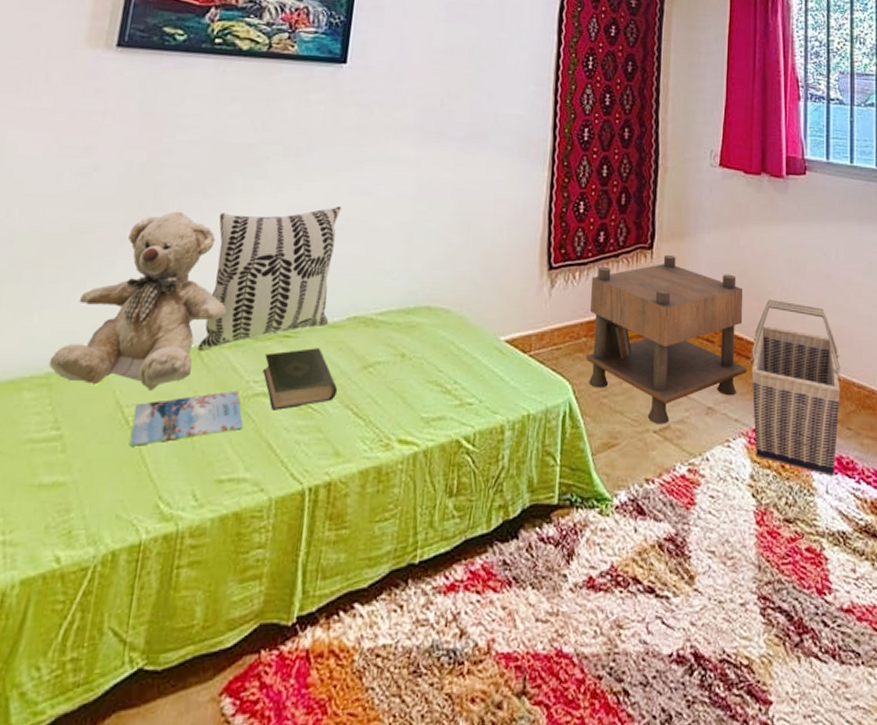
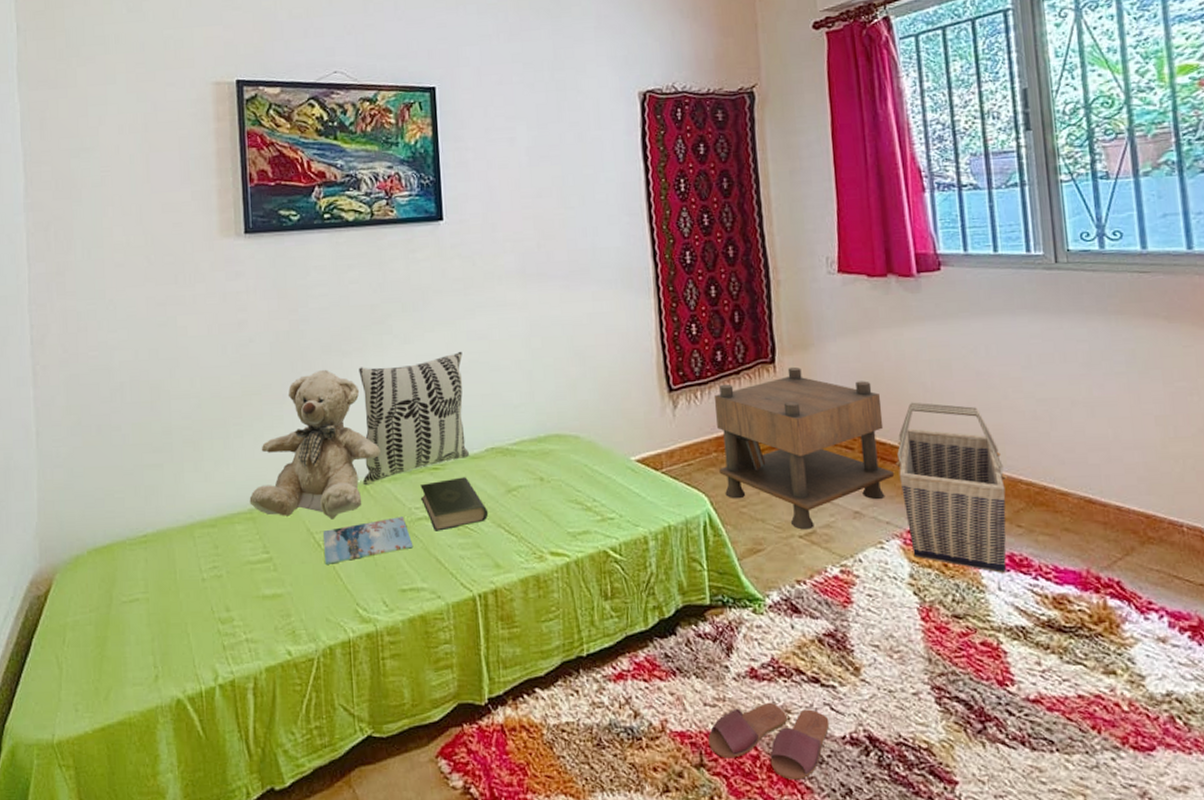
slippers: none [534,616,659,707] -> present [708,702,830,780]

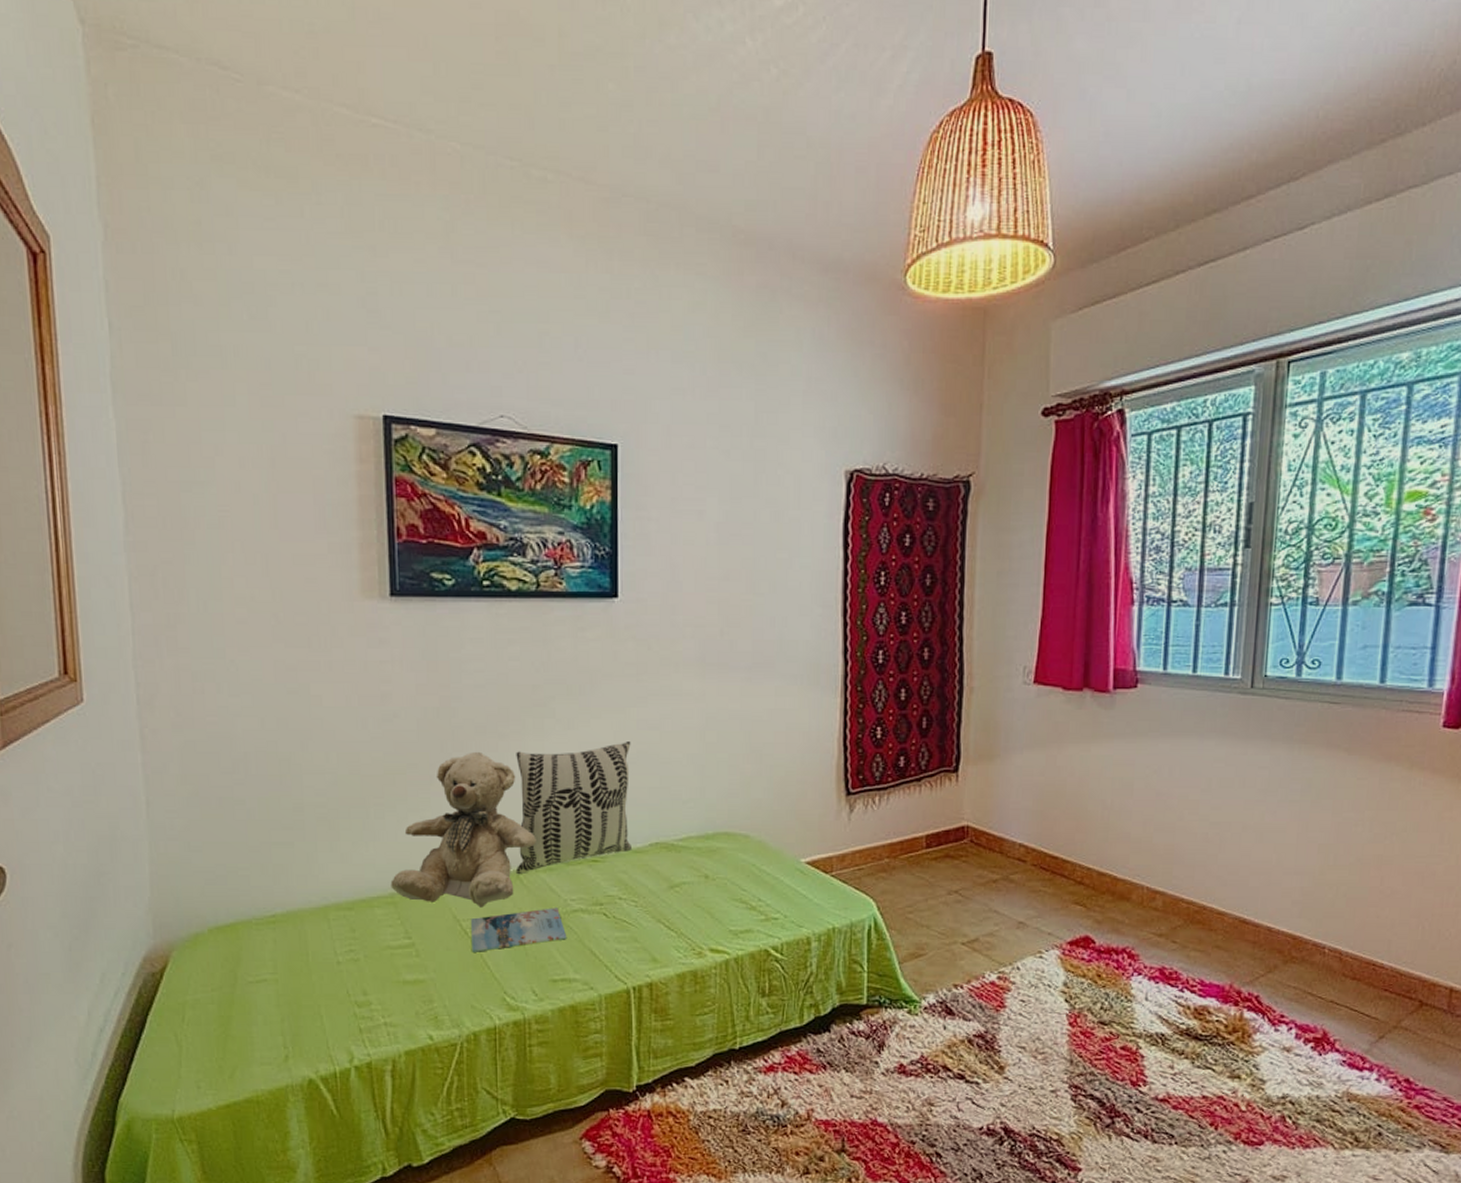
book: present [420,477,489,531] -> none [578,871,649,924]
slippers: present [708,702,830,780] -> none [851,1095,969,1165]
nightstand: present [714,366,895,530] -> none [890,777,1063,937]
basket: present [895,402,1007,573] -> none [1065,818,1170,985]

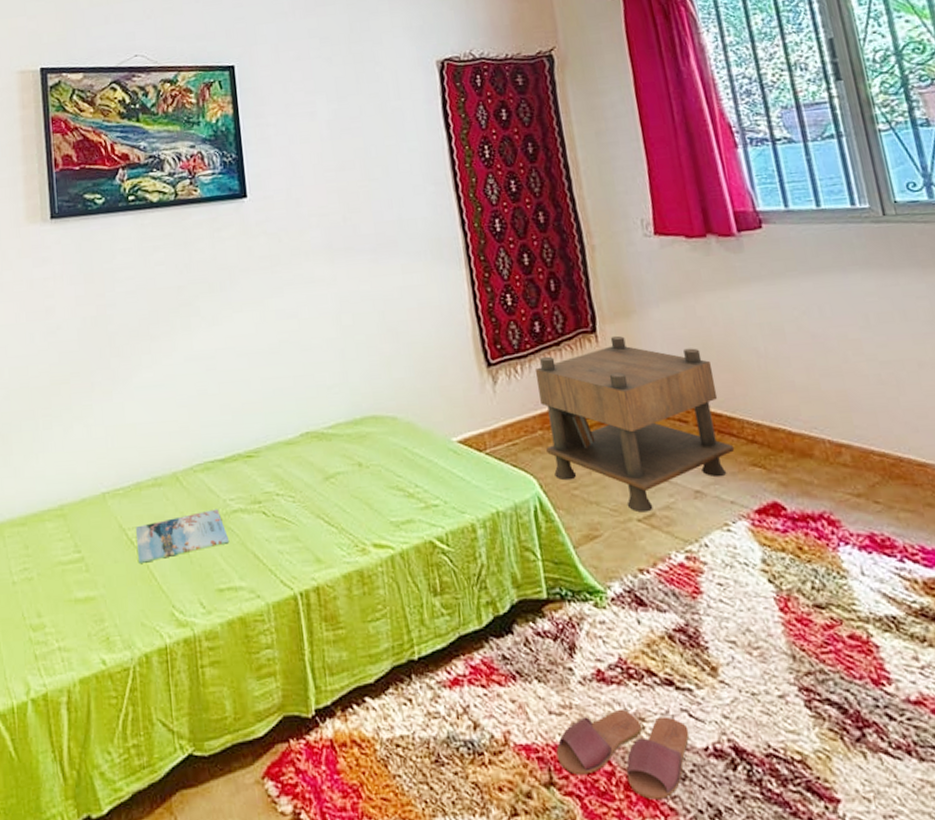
teddy bear: present [390,751,536,908] -> none [59,354,192,514]
pillow: present [515,740,633,874] -> none [167,331,285,476]
slippers: none [851,1095,969,1165] -> present [556,708,690,800]
nightstand: none [890,777,1063,937] -> present [535,335,735,513]

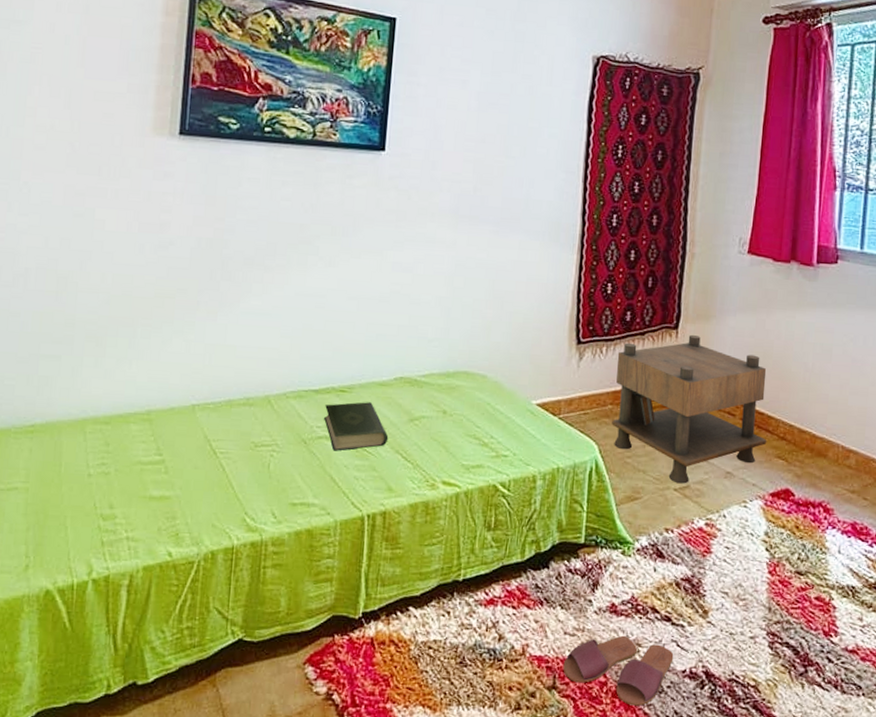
magazine: present [136,509,230,563] -> none [218,433,310,473]
book: none [234,465,307,524] -> present [324,402,389,451]

